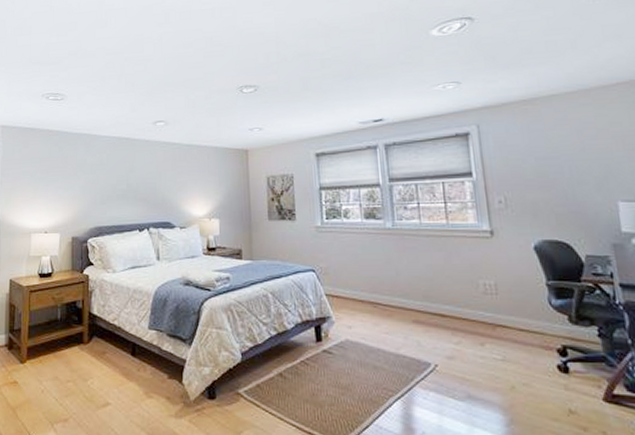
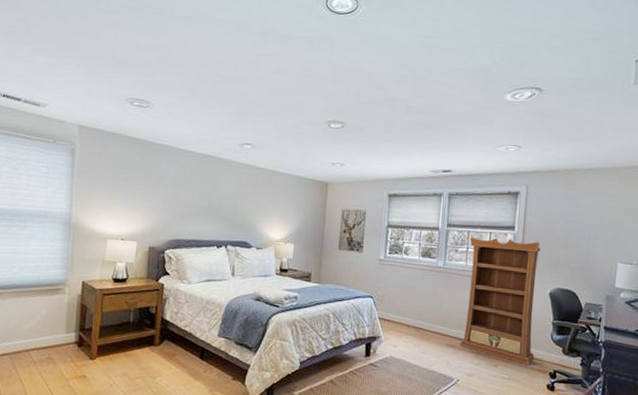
bookcase: none [418,187,533,341] -> present [459,237,541,365]

